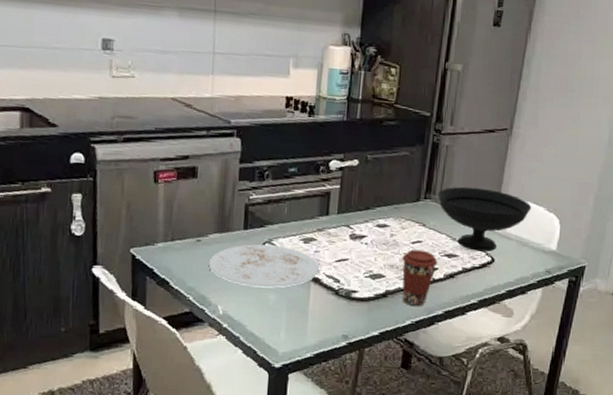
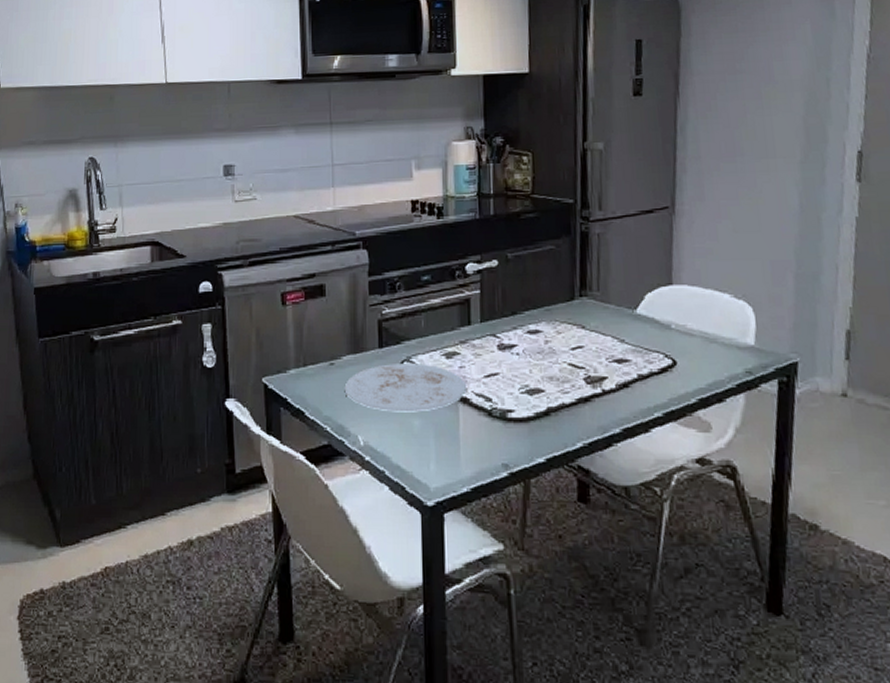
coffee cup: present [402,249,438,307] -> none [562,357,606,426]
bowl: present [437,186,532,252] -> none [595,278,714,353]

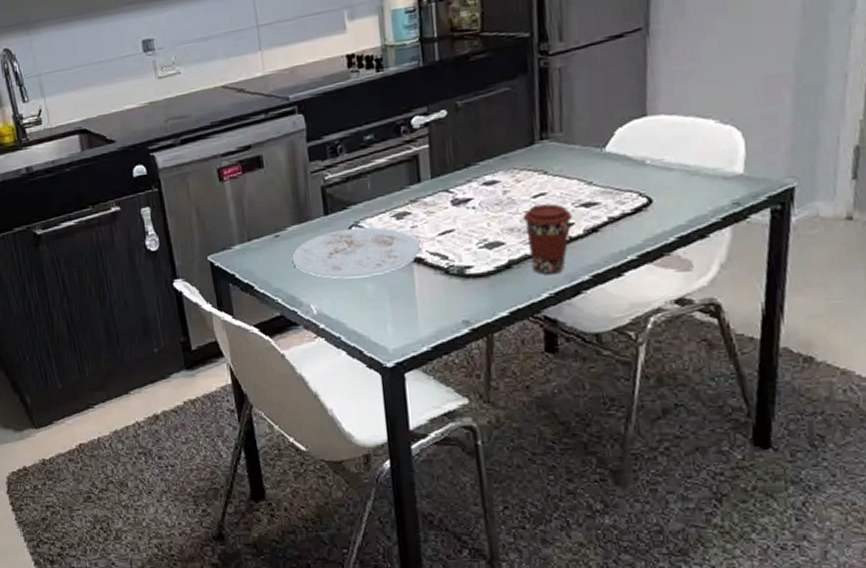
coffee cup: none [562,357,606,426] -> present [523,203,573,275]

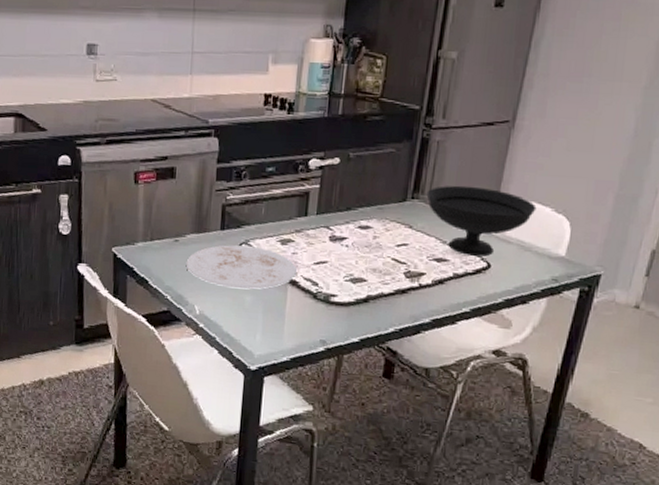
coffee cup: present [523,203,573,275] -> none [385,253,426,314]
bowl: none [557,110,696,194] -> present [426,185,537,257]

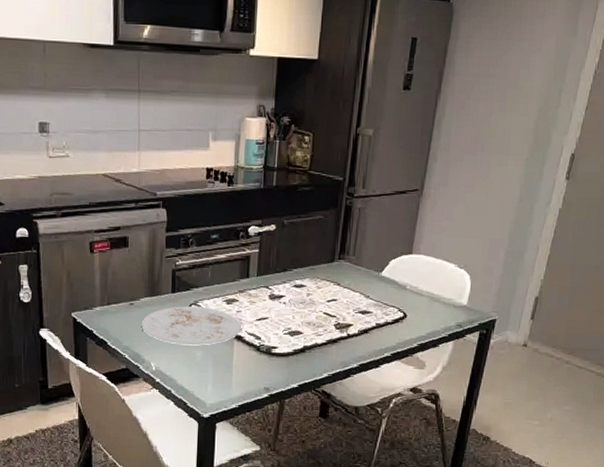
bowl: present [426,185,537,257] -> none [351,246,443,308]

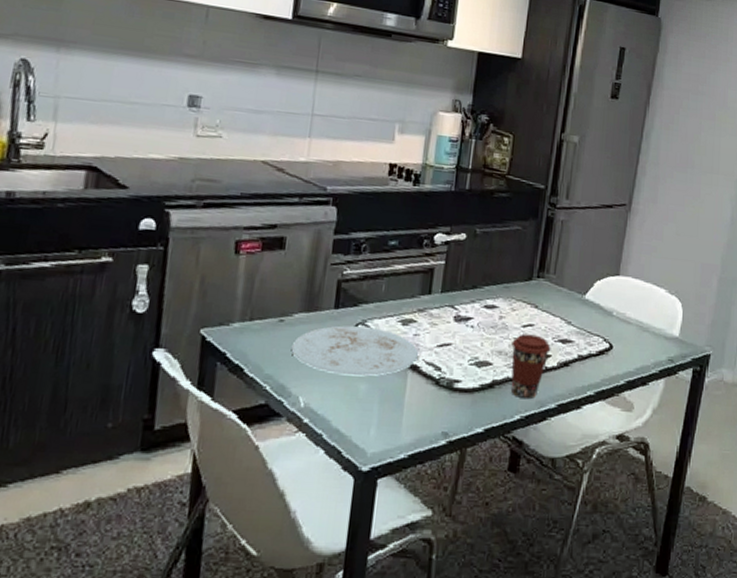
coffee cup: none [318,307,352,361] -> present [511,334,551,400]

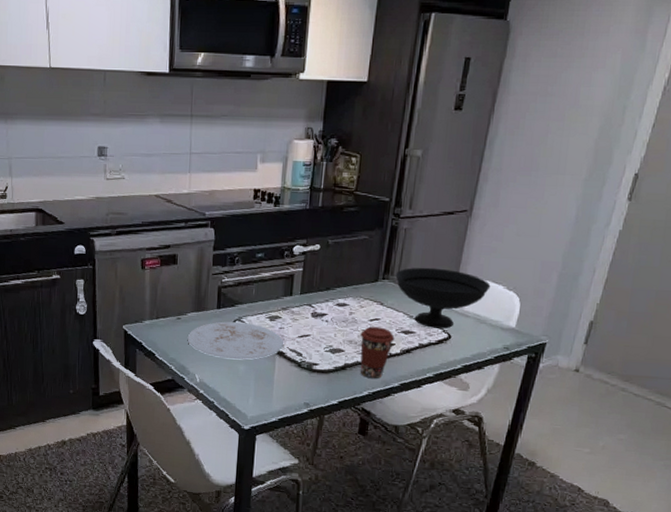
bowl: none [551,265,652,337] -> present [395,267,491,329]

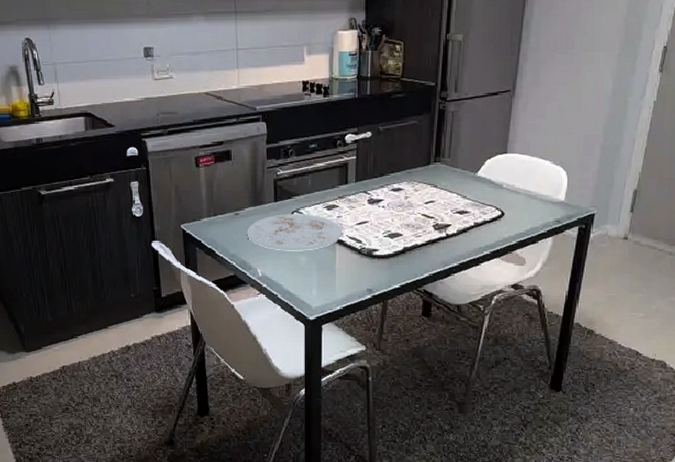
coffee cup: present [360,326,395,379] -> none [417,209,451,261]
bowl: present [395,267,491,329] -> none [446,148,538,206]

